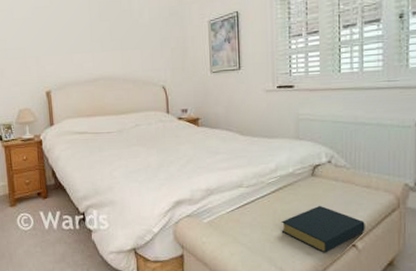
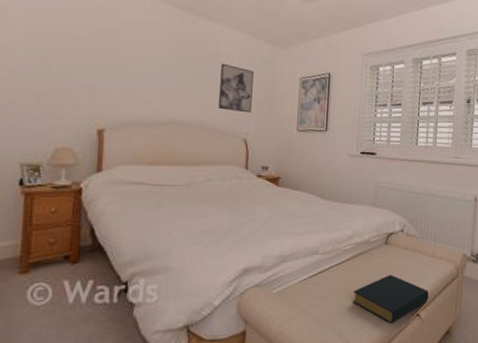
wall art: none [135,19,166,62] -> present [219,63,254,113]

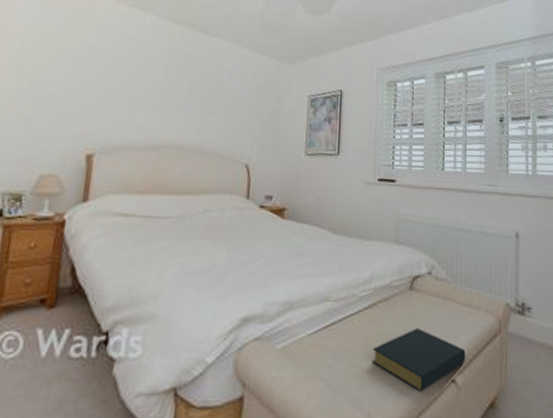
wall art: present [219,63,254,113] -> none [218,81,258,135]

